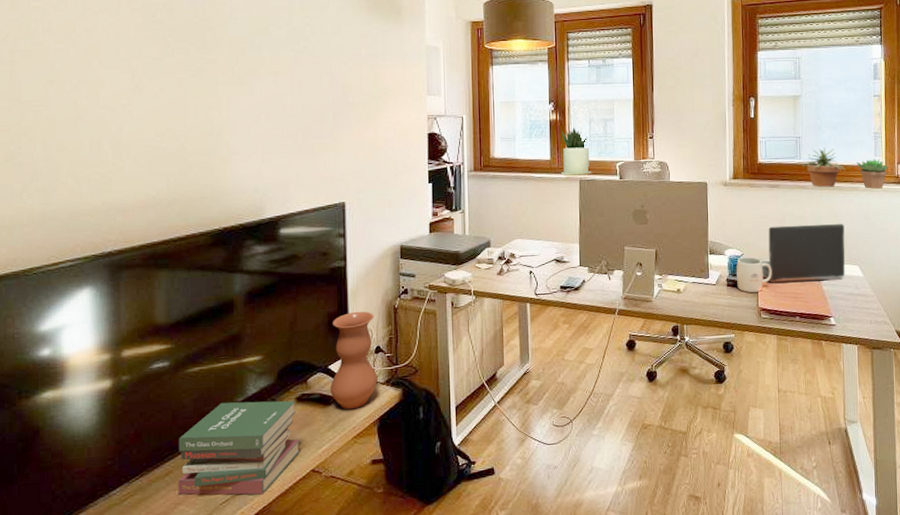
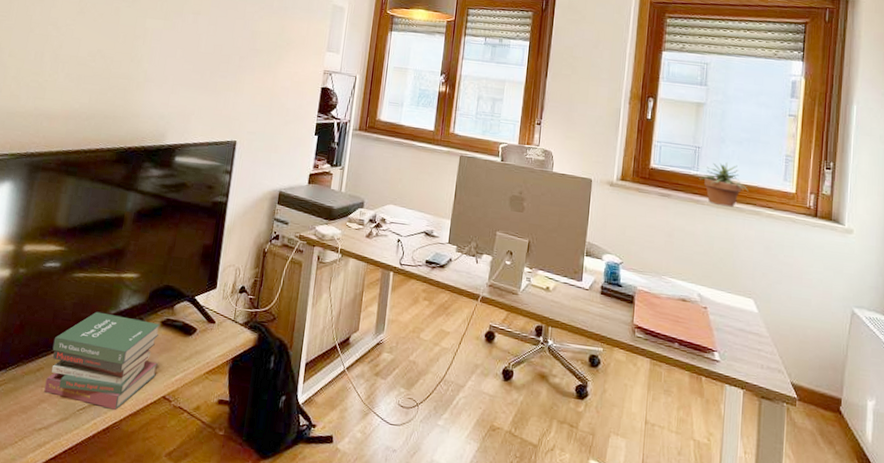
vase: present [329,311,378,410] -> none [192,248,245,345]
planter: present [560,127,592,176] -> none [442,102,474,152]
mug: present [736,257,772,293] -> none [612,265,653,308]
laptop computer: present [762,224,845,283] -> none [641,238,741,311]
succulent plant: present [856,159,888,190] -> none [761,183,799,219]

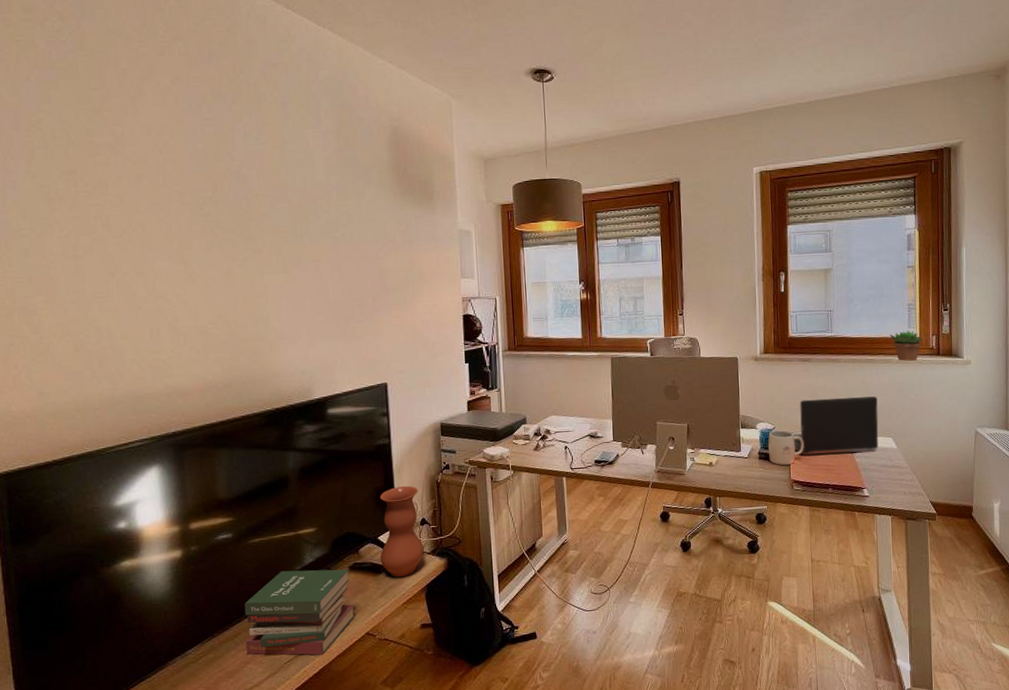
vase: none [192,248,245,345] -> present [379,485,424,578]
mug: none [612,265,653,308] -> present [768,430,804,466]
laptop computer: none [641,238,741,311] -> present [793,396,879,456]
potted plant: present [699,162,748,208] -> none [833,320,878,361]
succulent plant: none [761,183,799,219] -> present [889,331,923,362]

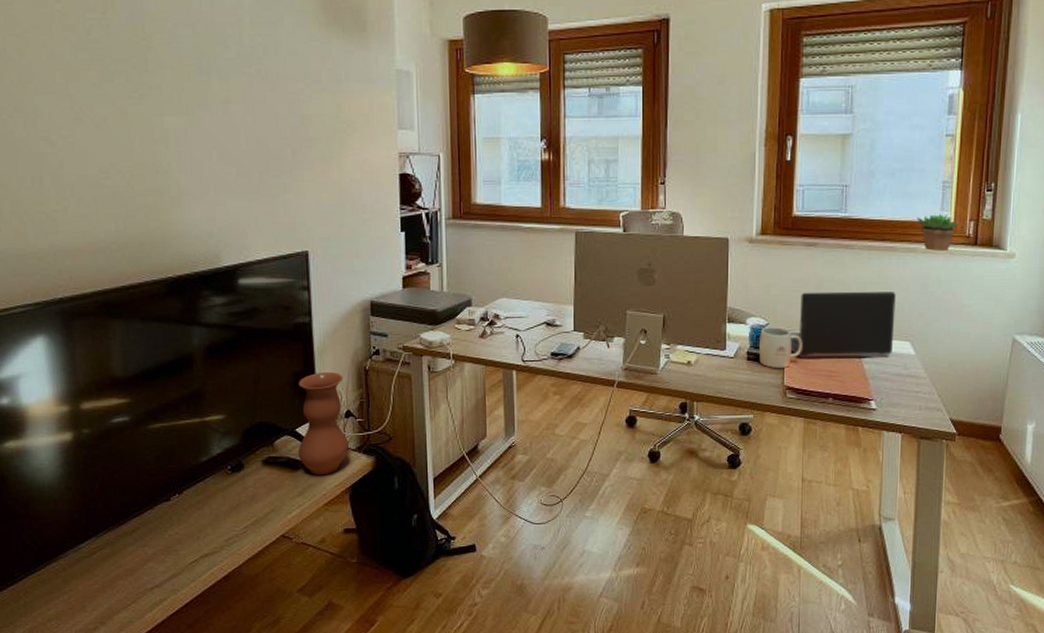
books: present [244,569,355,656] -> none [143,461,269,557]

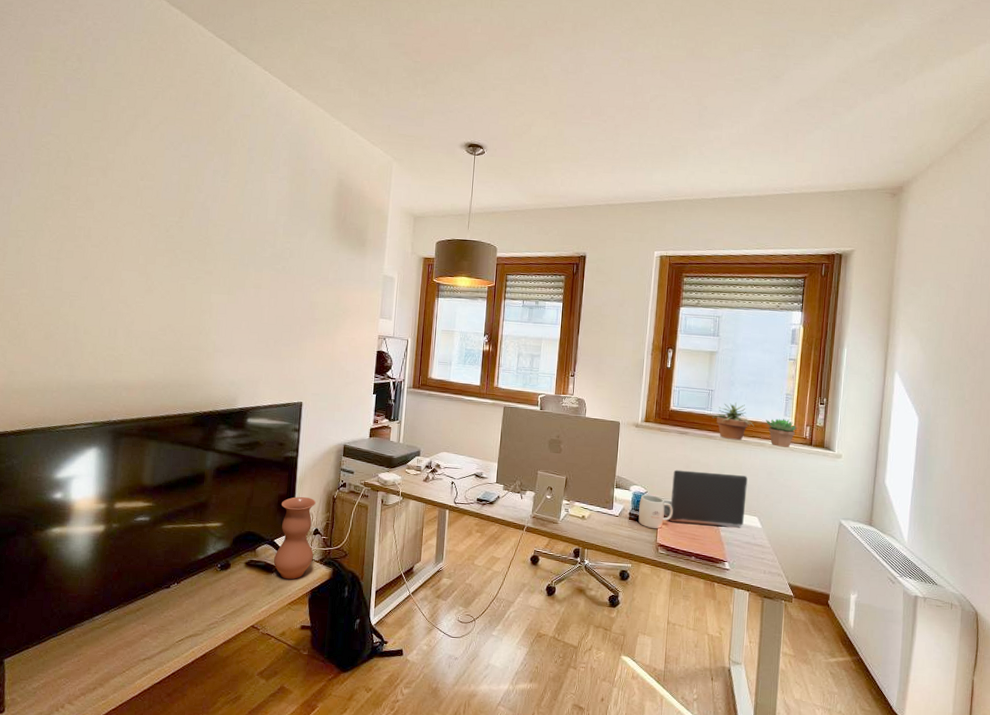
potted plant: none [847,199,902,248] -> present [712,402,754,441]

